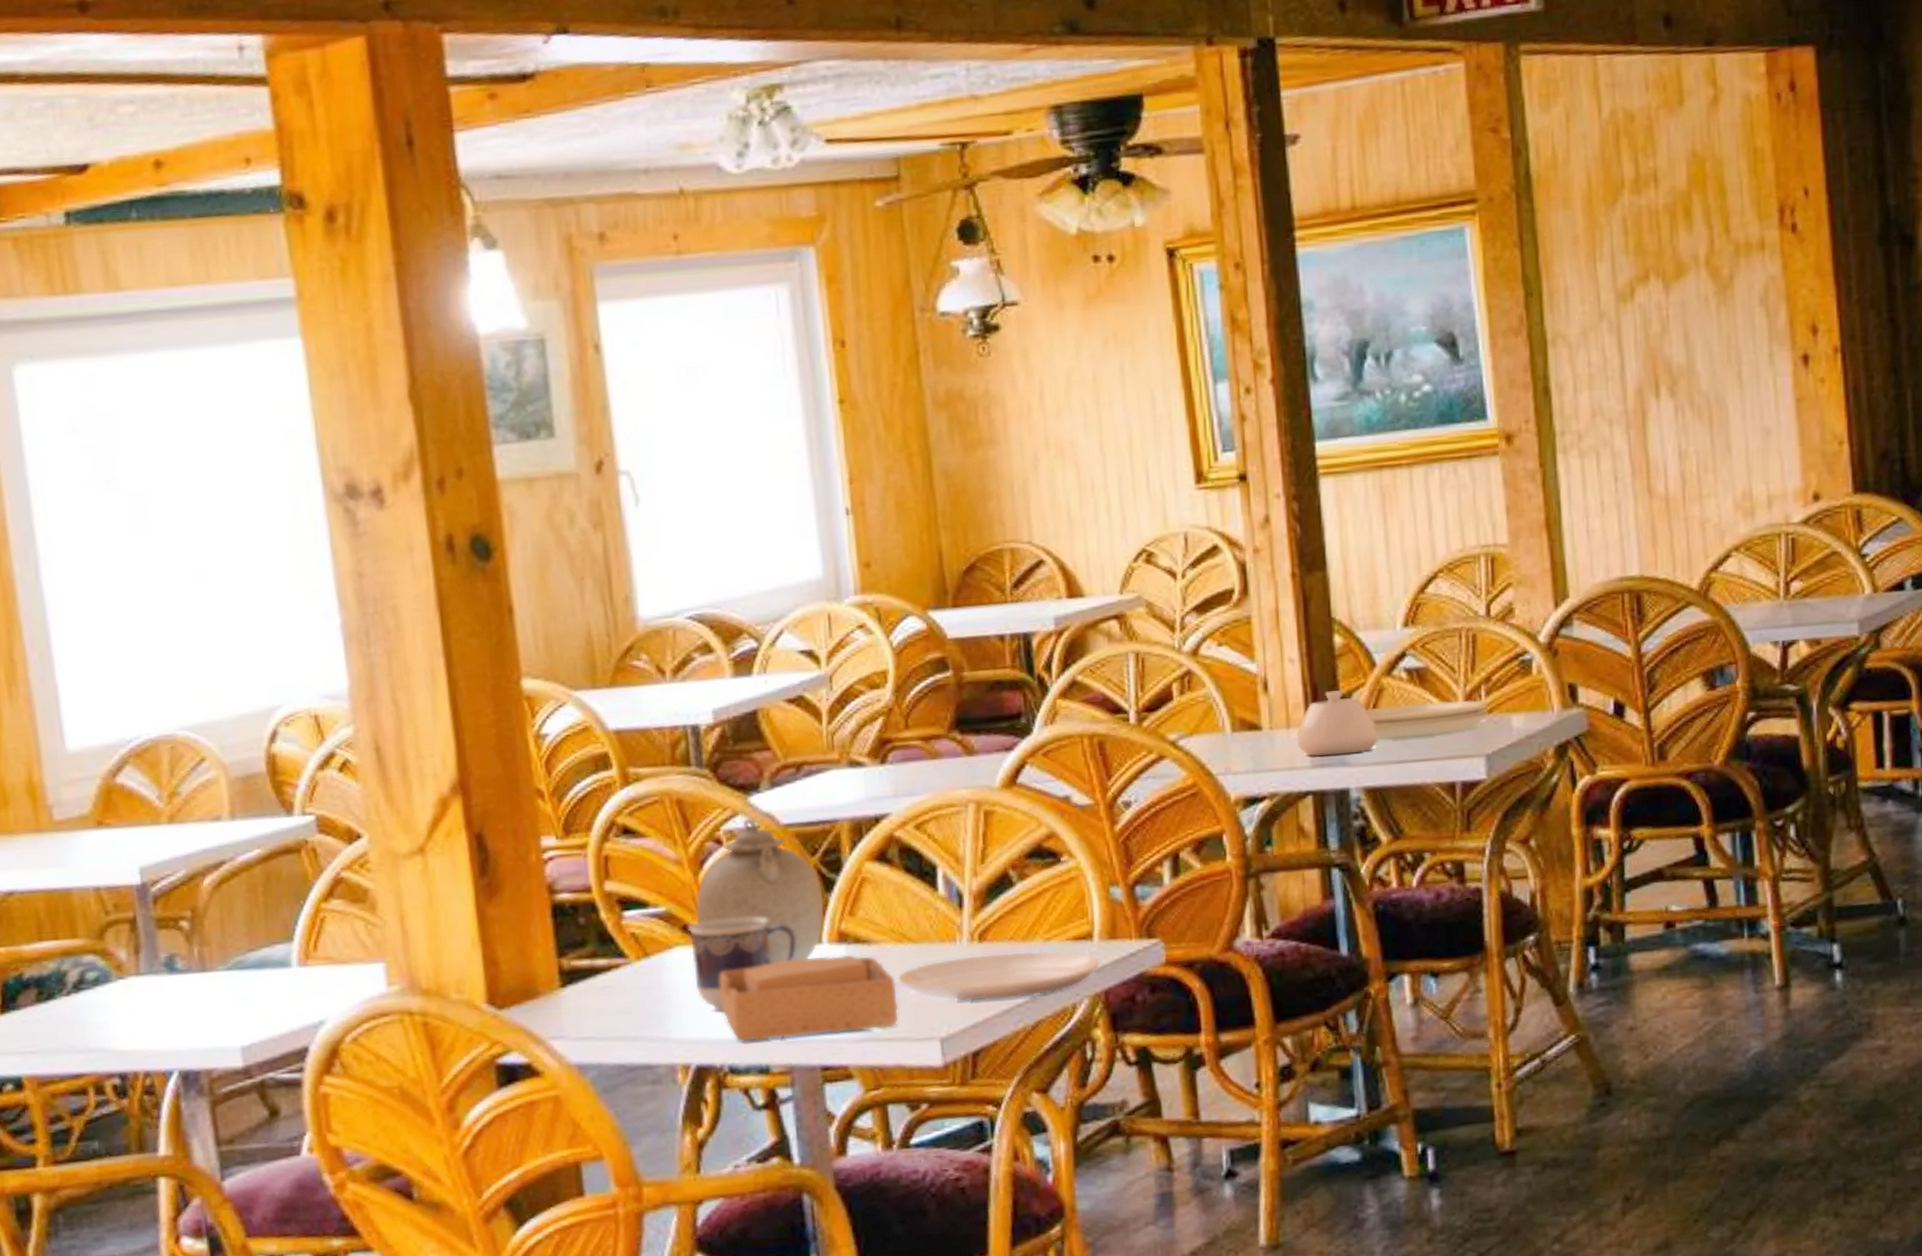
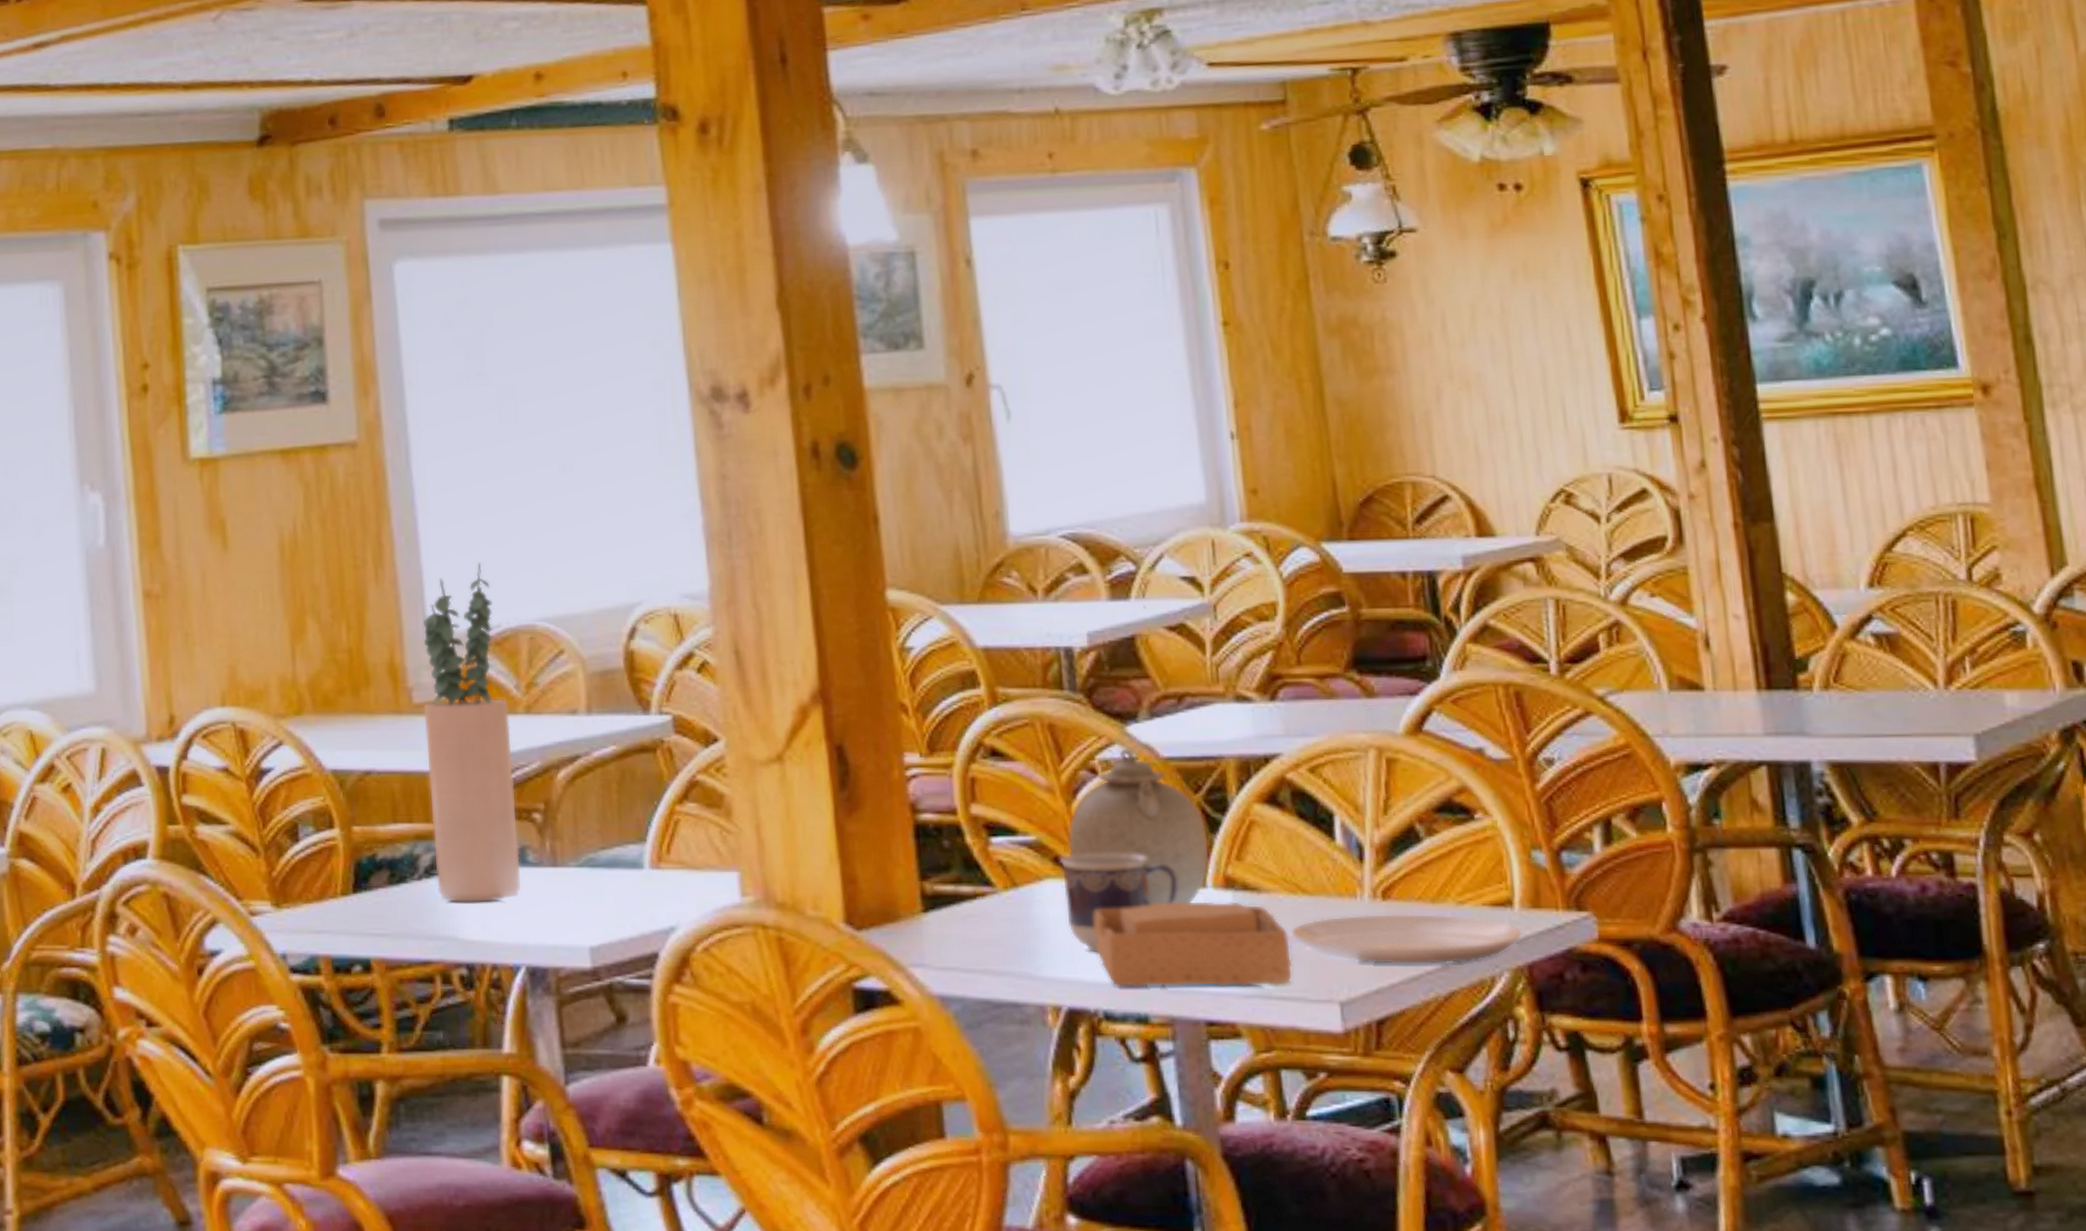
vase: none [60,674,170,1014] -> present [422,563,520,902]
sugar bowl: present [1297,689,1379,757] -> none [1746,651,1844,724]
plate: present [1367,700,1489,741] -> none [1828,671,1976,711]

